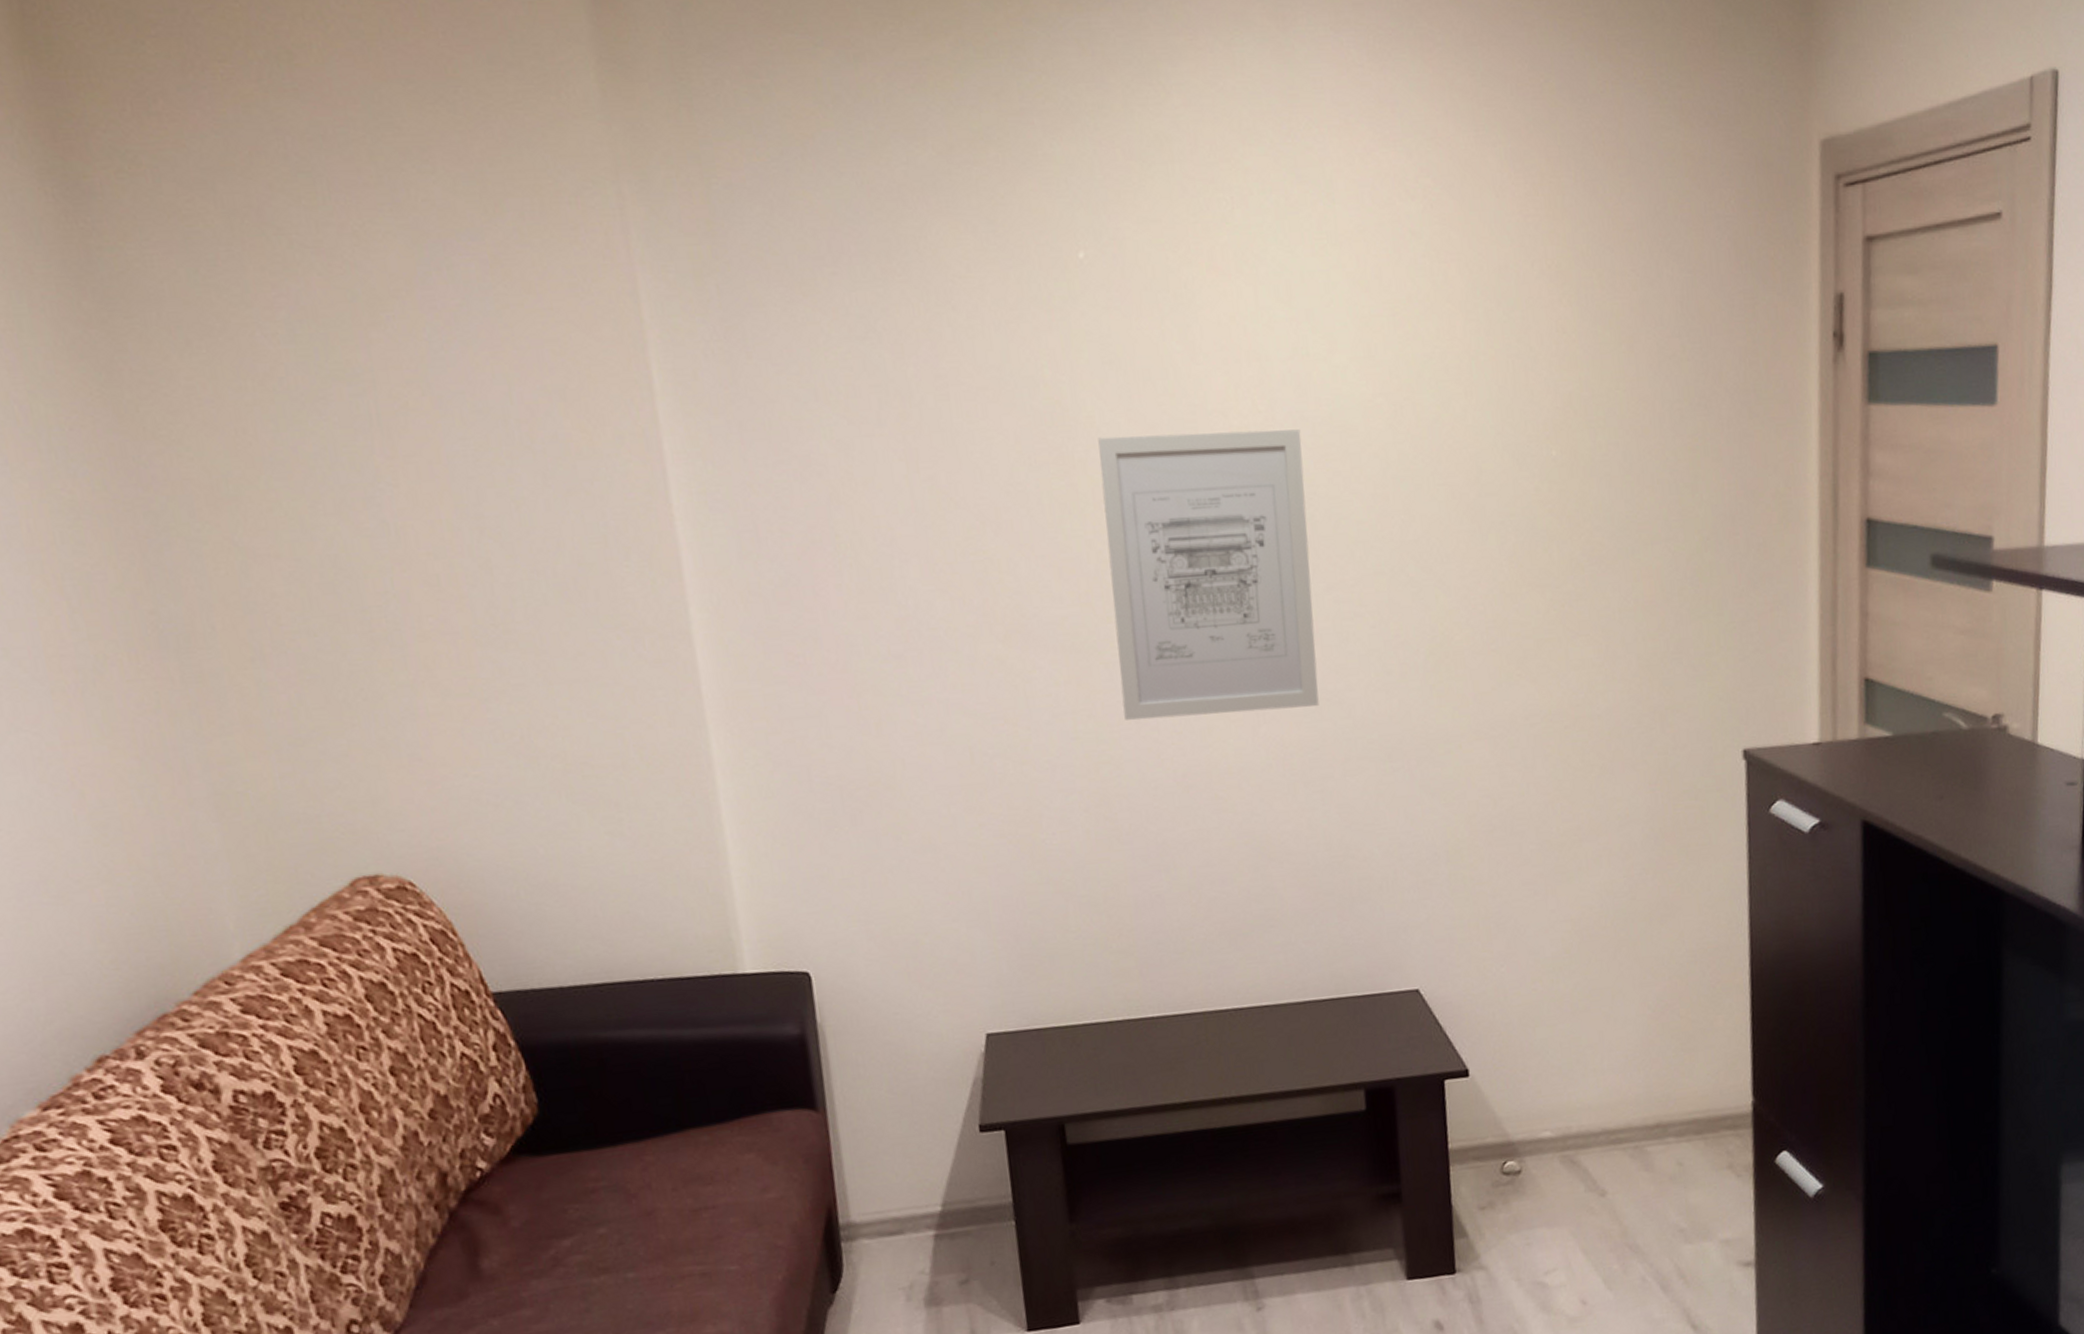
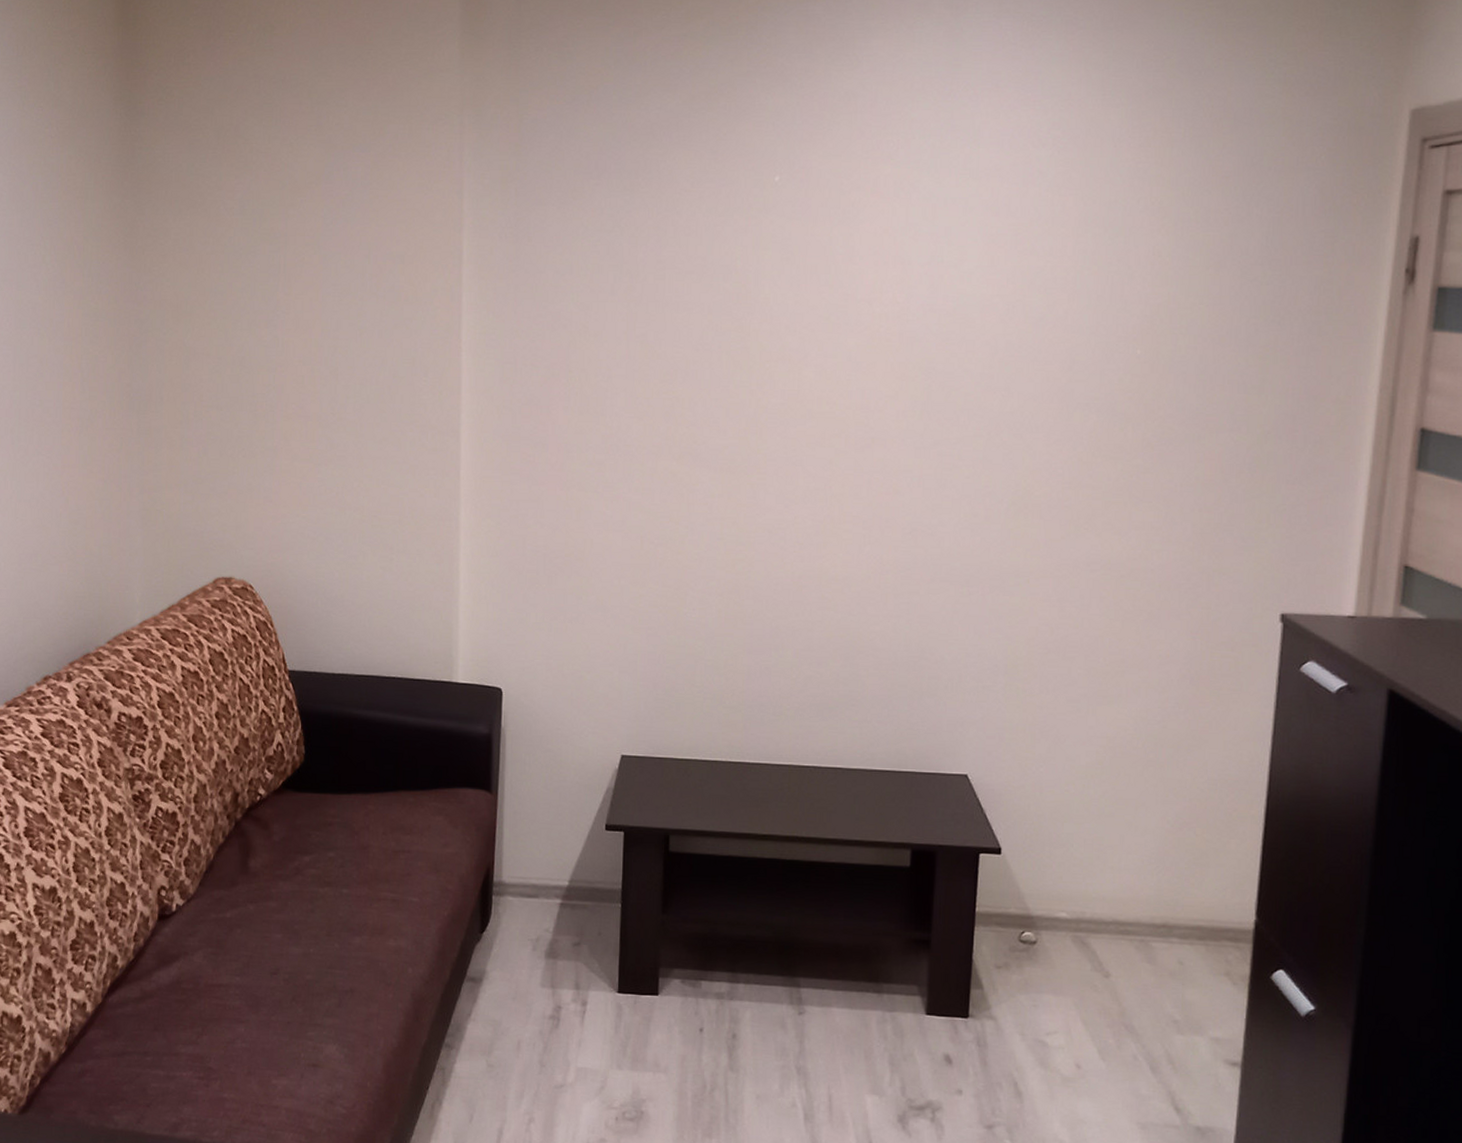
wall art: present [1098,429,1319,720] -> none [760,314,929,535]

